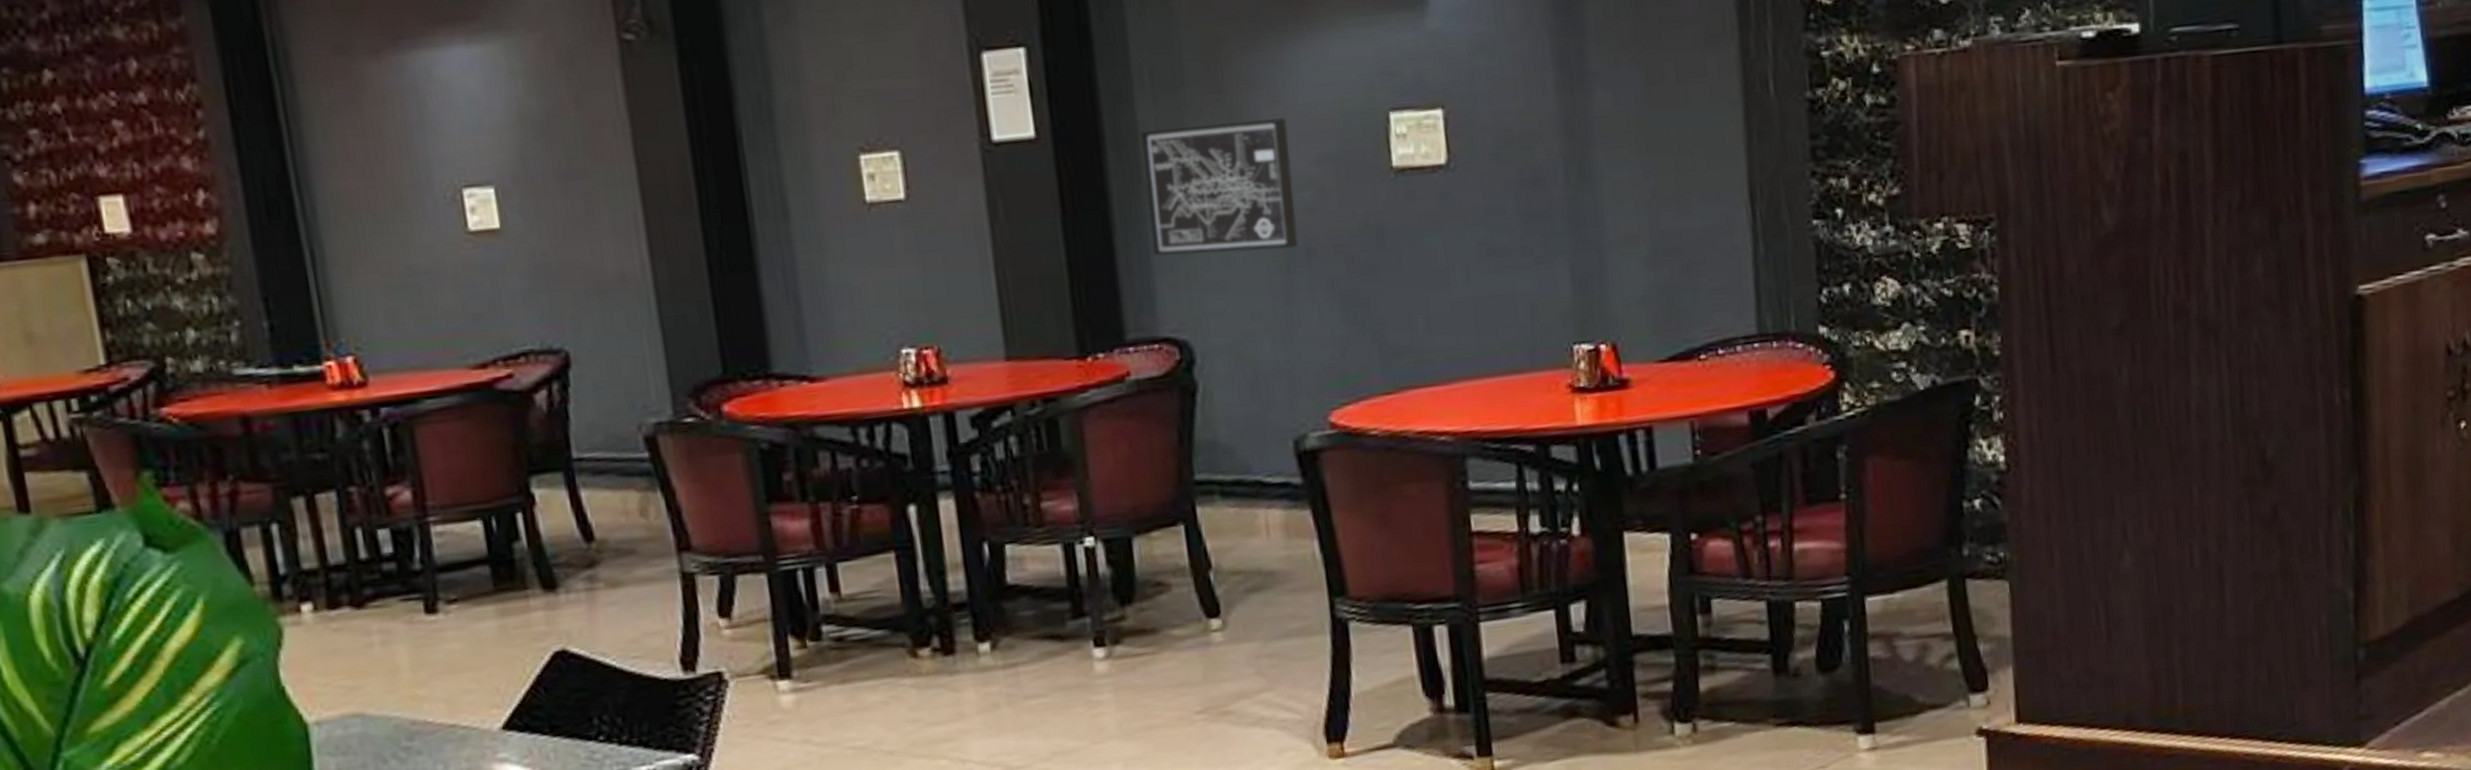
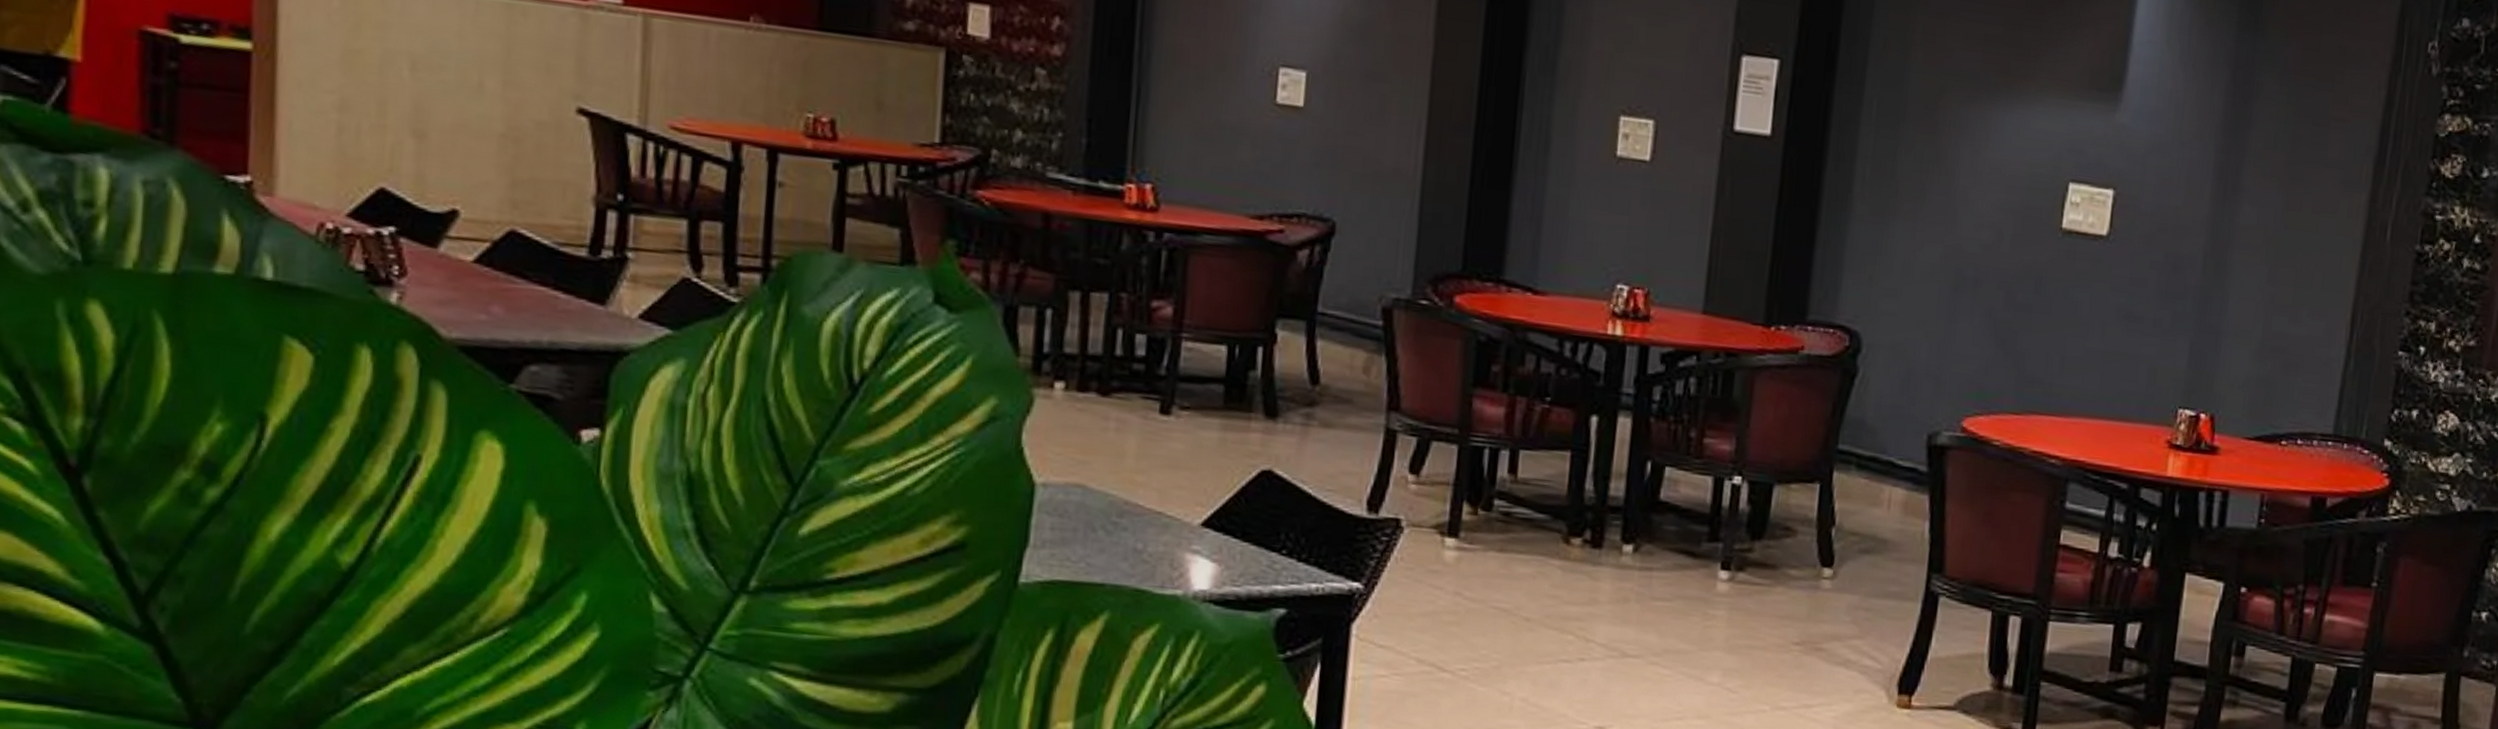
wall art: present [1140,118,1299,257] -> none [1846,150,1983,275]

